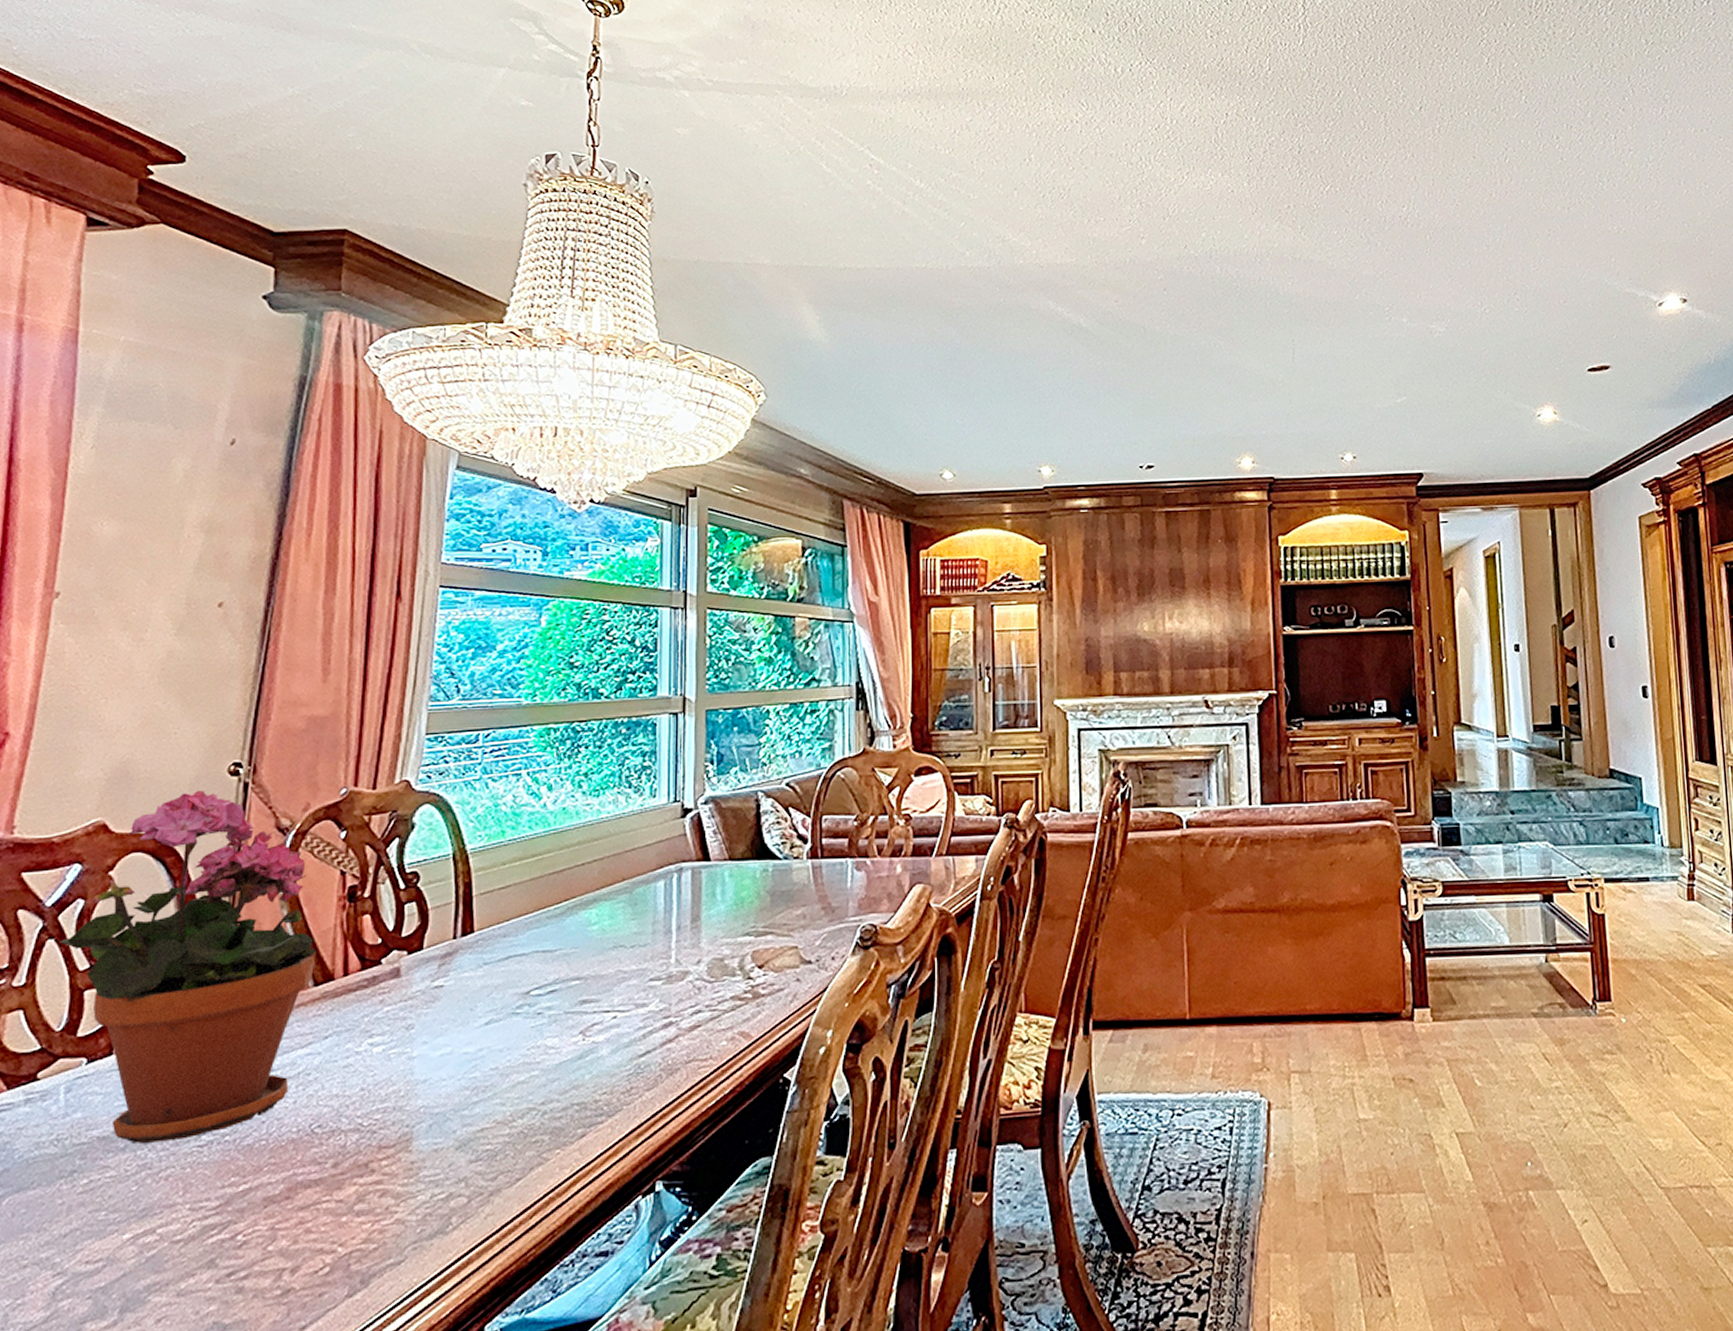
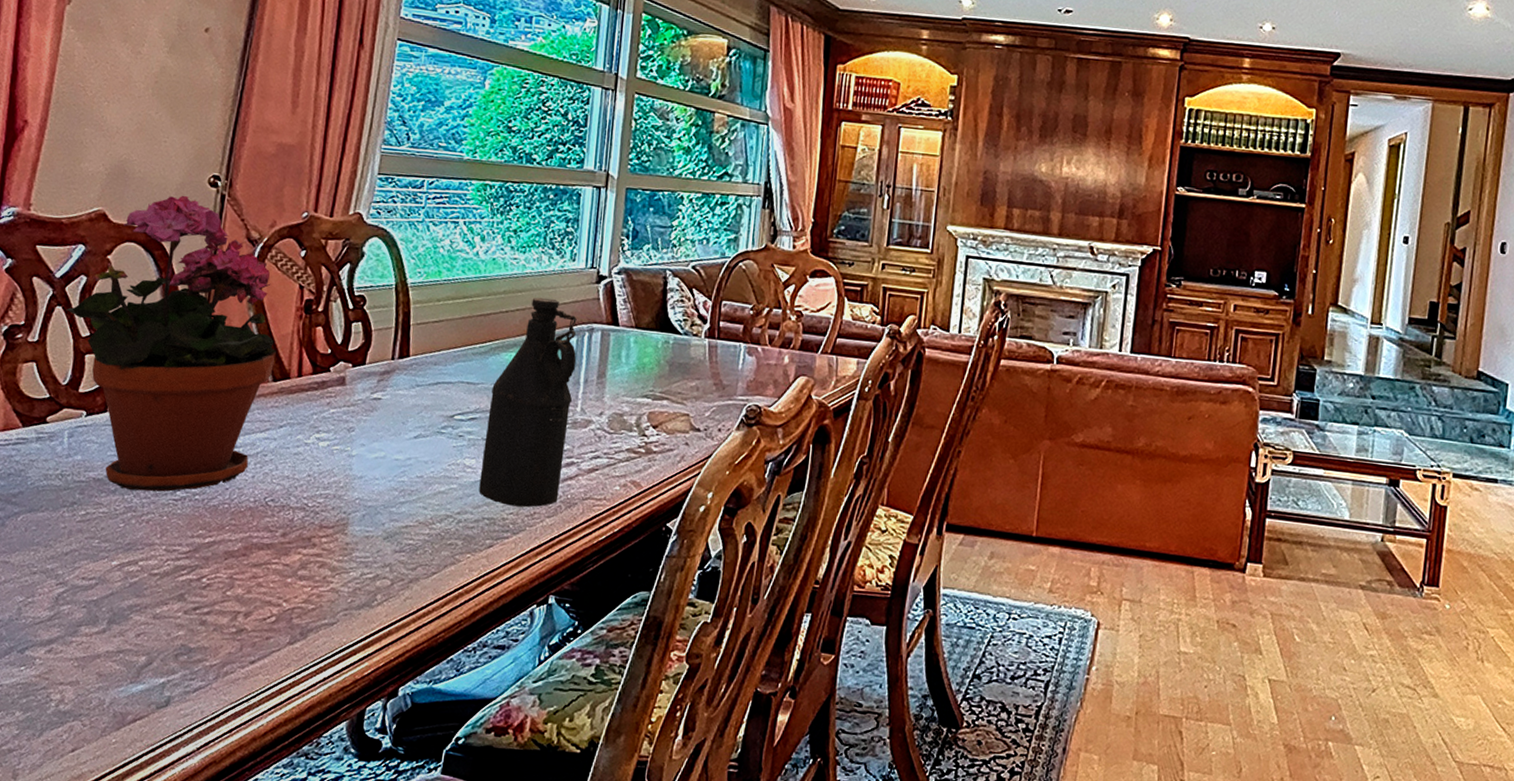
bottle: none [565,842,666,1085] -> present [479,297,577,508]

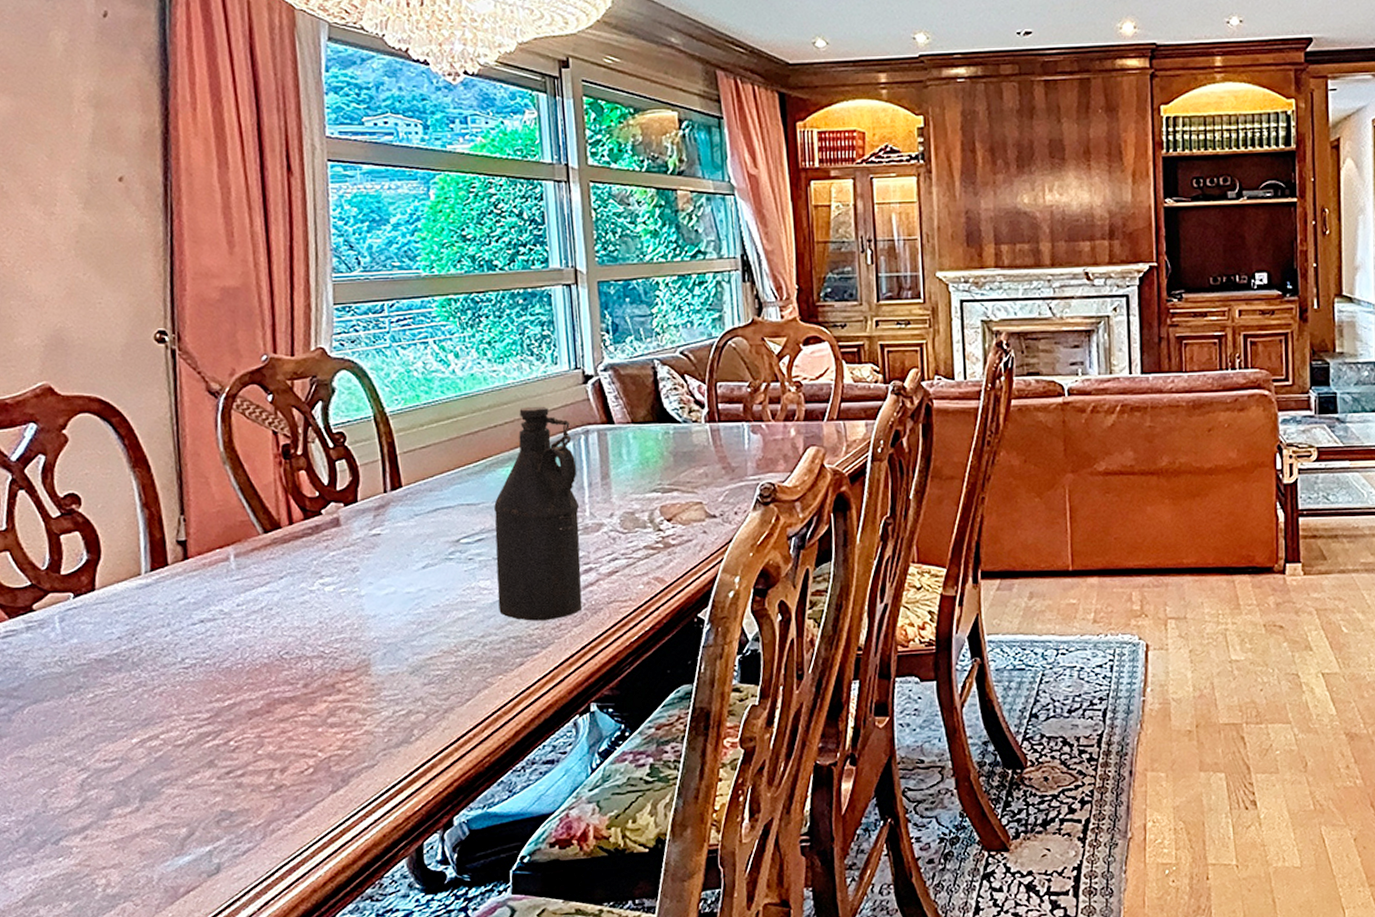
potted plant: present [66,195,276,492] -> none [30,356,262,665]

